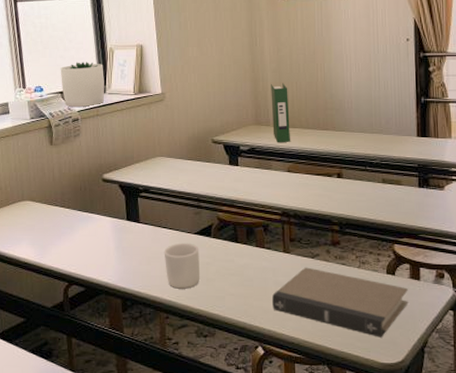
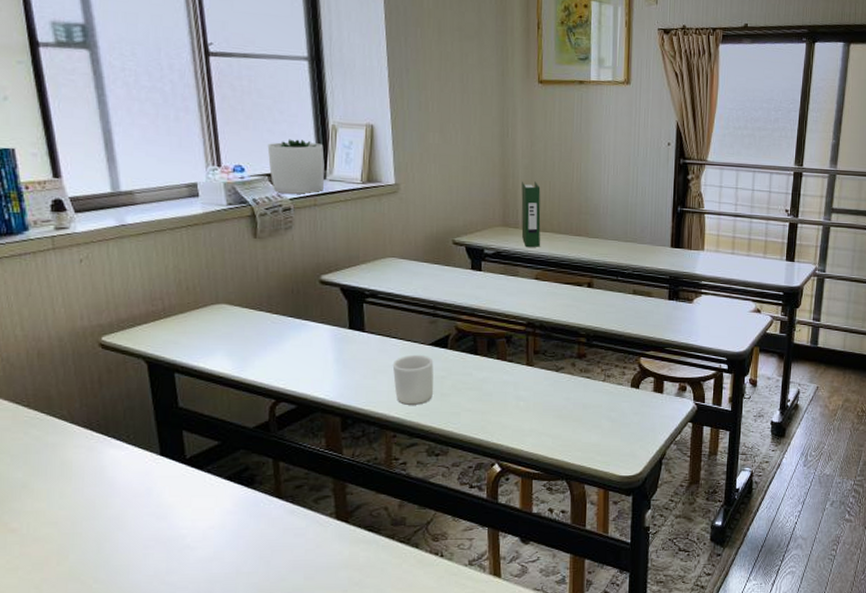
book: present [272,267,408,337] -> none [512,381,651,451]

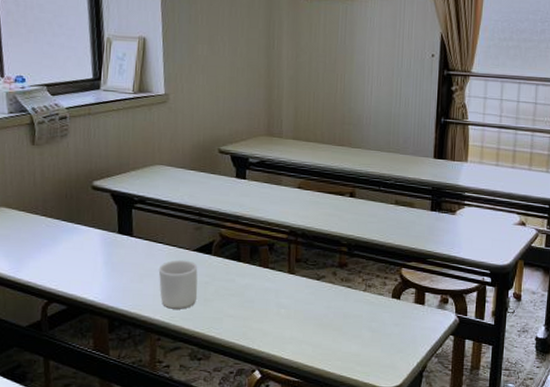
planter: present [267,139,325,195] -> none [46,51,99,104]
binder: present [521,181,541,248] -> none [285,92,305,157]

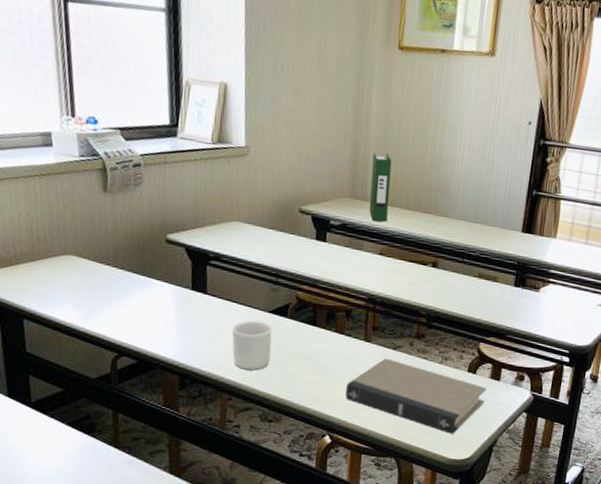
book: none [273,289,412,362] -> present [345,358,487,434]
binder: none [285,92,305,157] -> present [369,153,392,222]

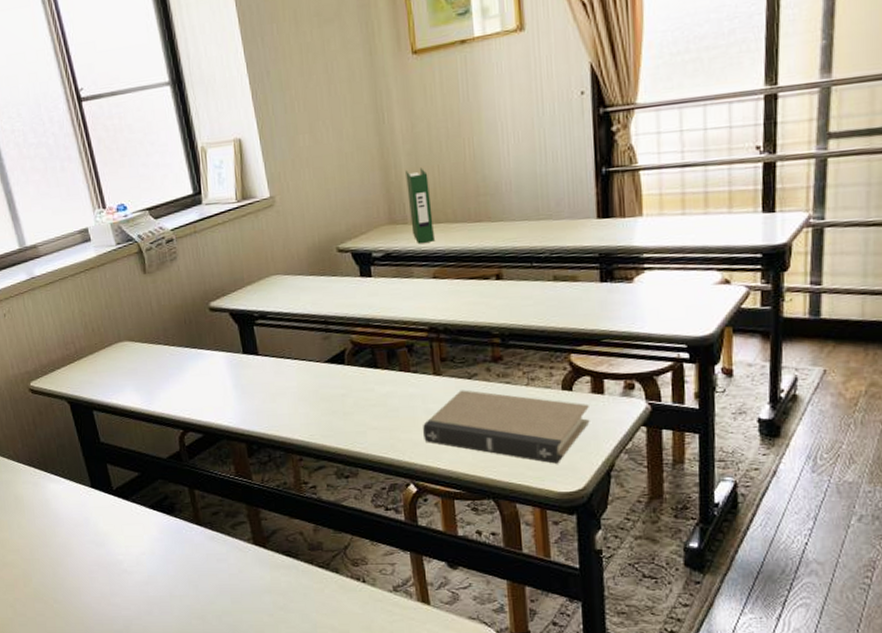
mug: present [232,320,273,371] -> none [290,373,335,427]

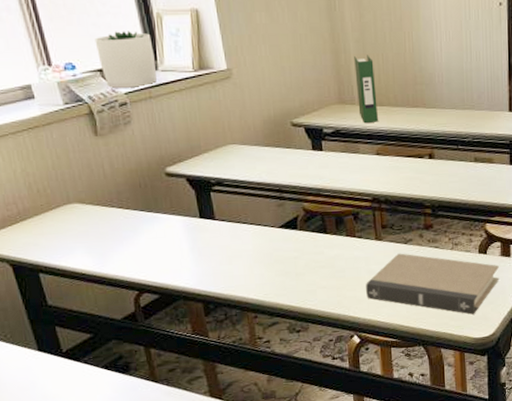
planter: none [144,167,201,226] -> present [94,31,157,89]

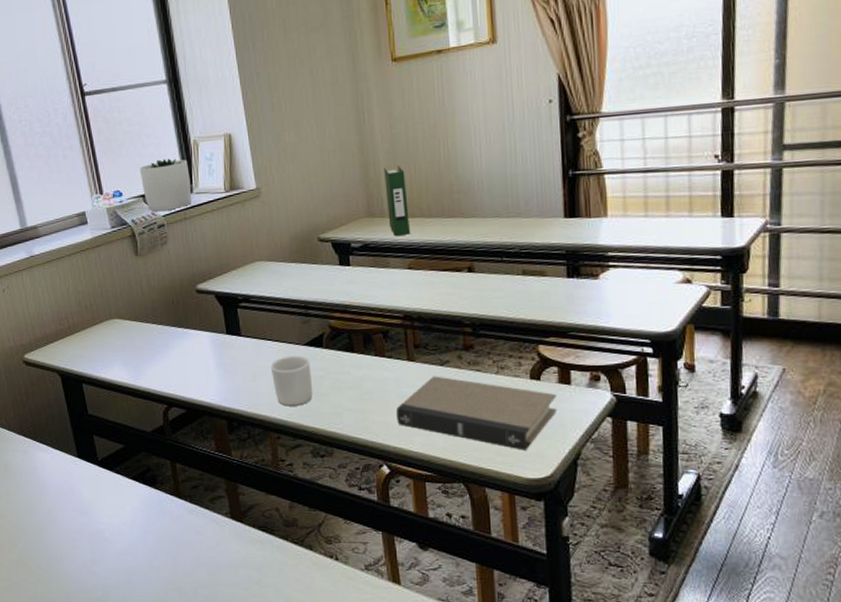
mug: none [246,237,288,287] -> present [270,355,312,406]

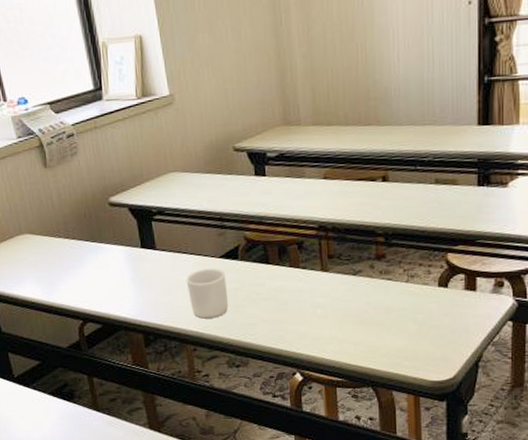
planter: present [139,158,191,212] -> none [45,62,102,121]
binder: present [384,166,410,237] -> none [301,71,326,146]
book: present [396,376,557,450] -> none [310,285,462,355]

